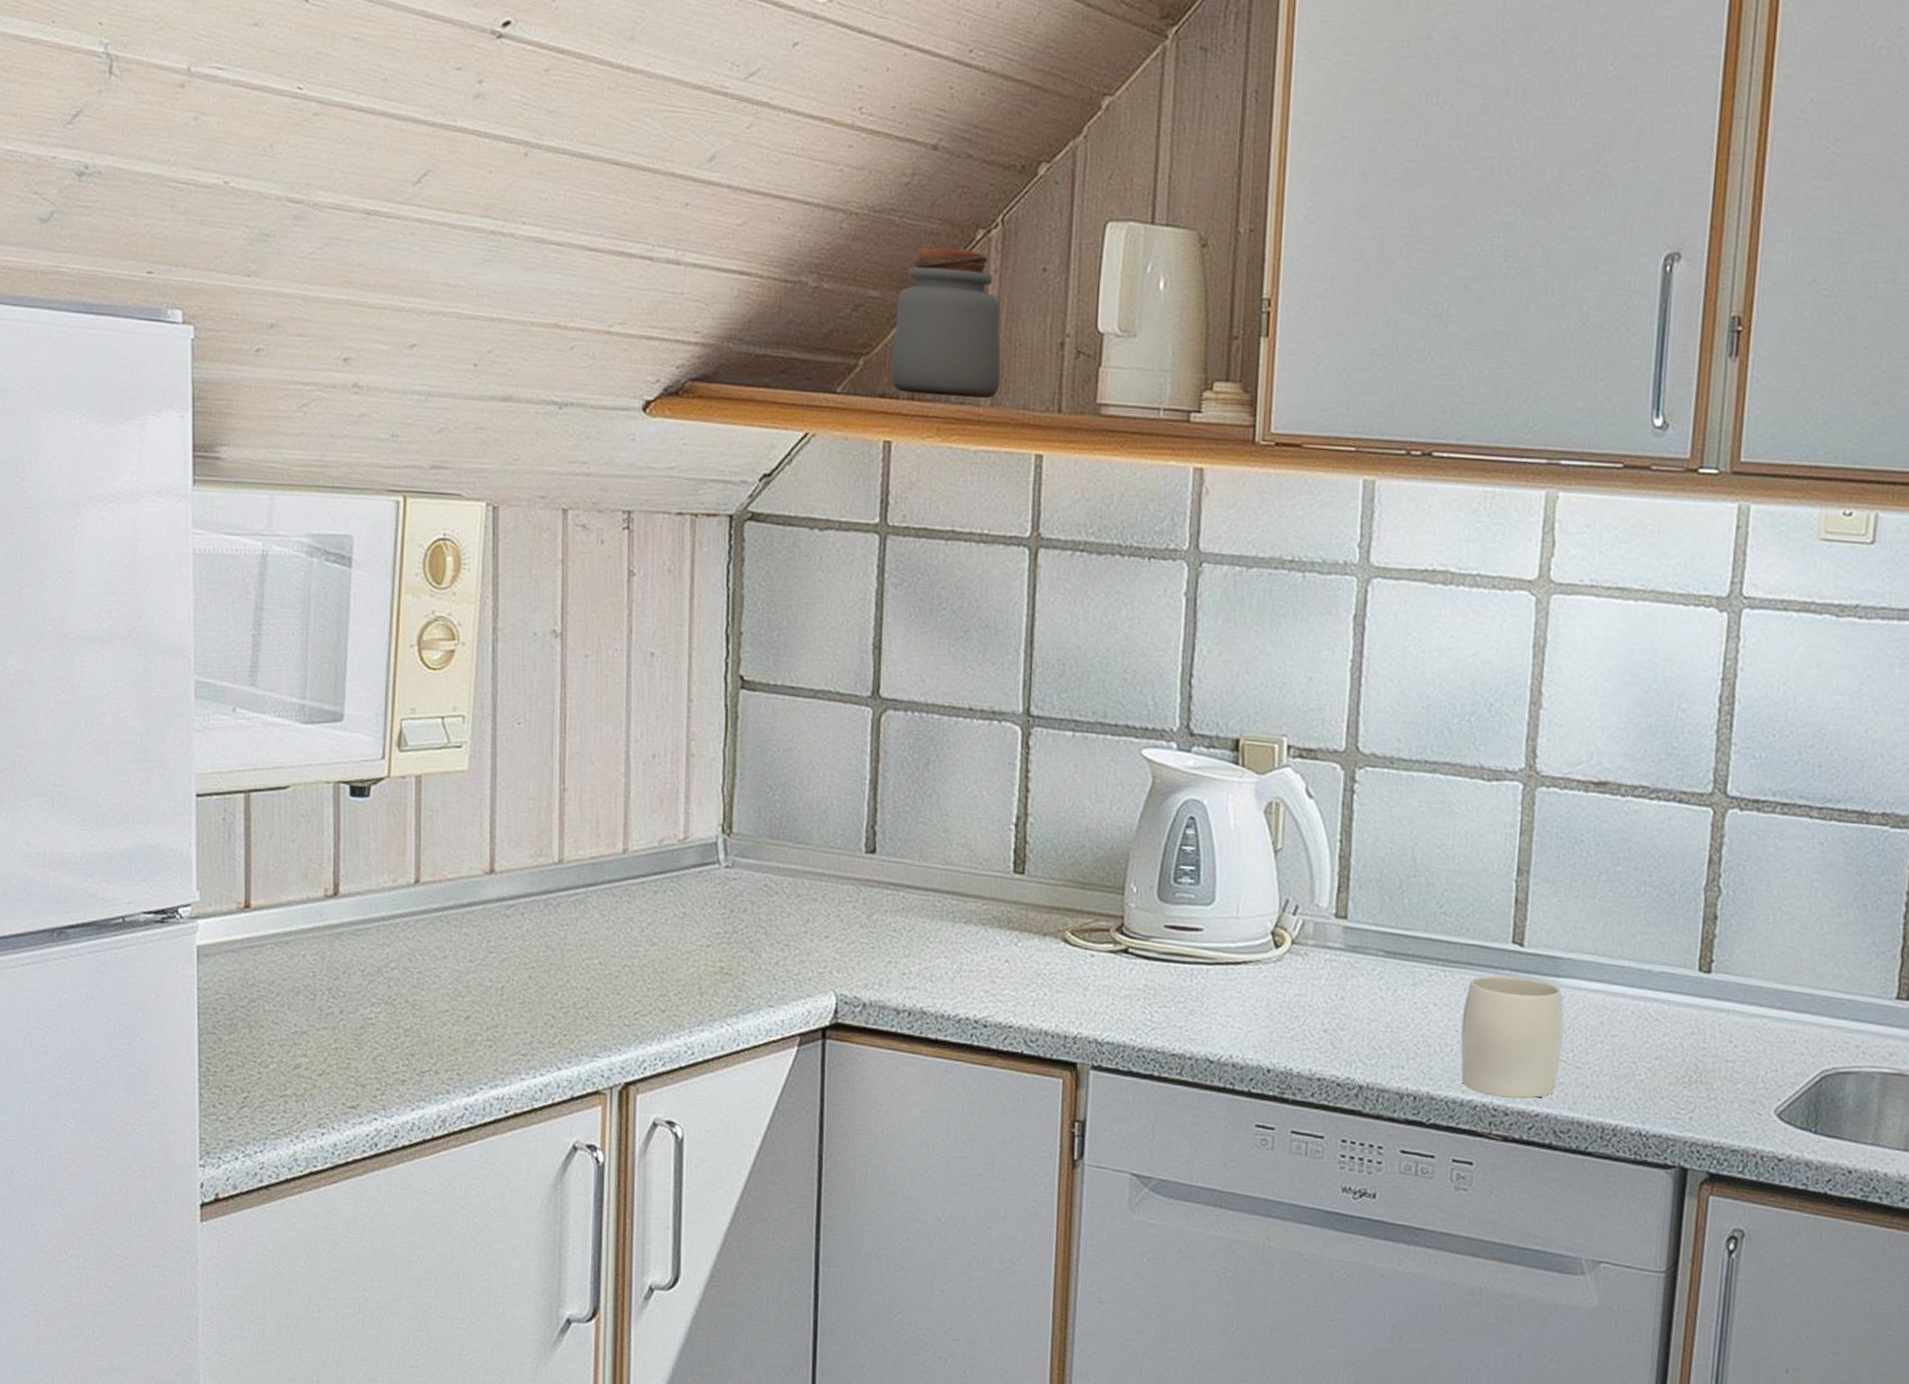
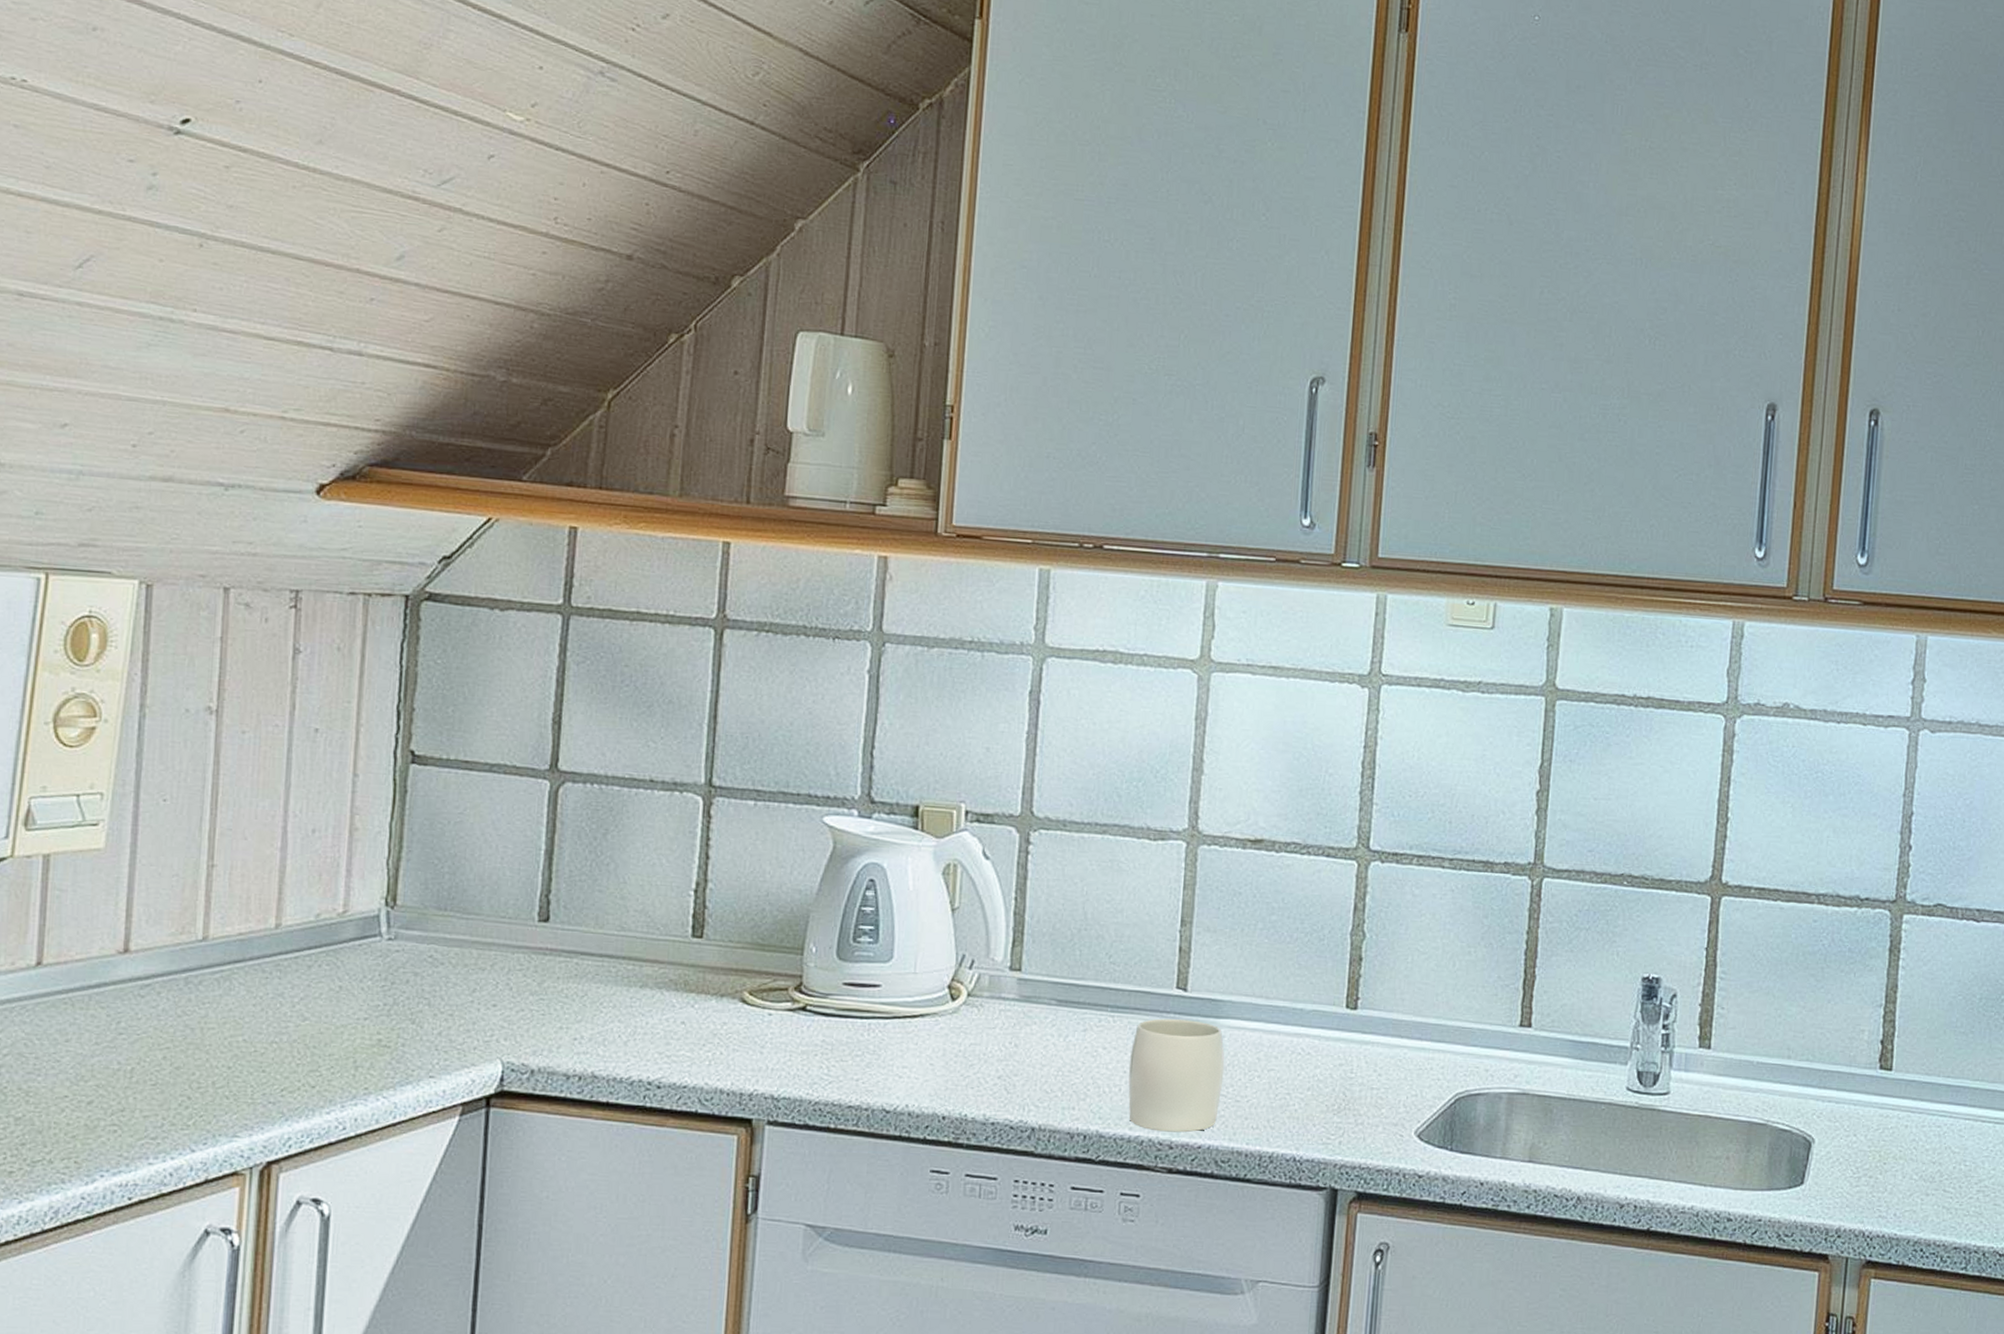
jar: present [890,247,1001,399] -> none [578,348,692,489]

